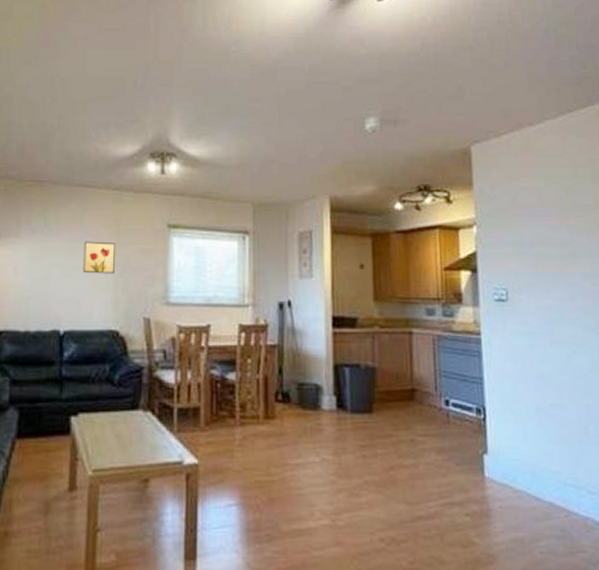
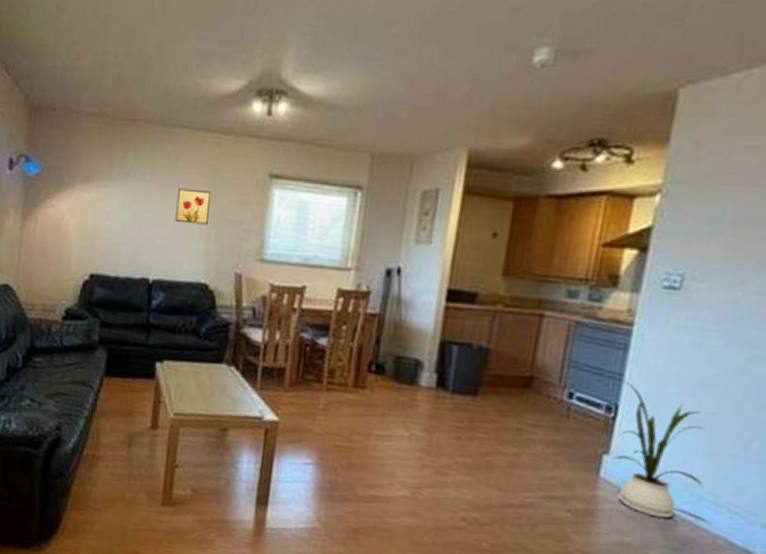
house plant: none [480,382,565,509] -> present [614,378,705,519]

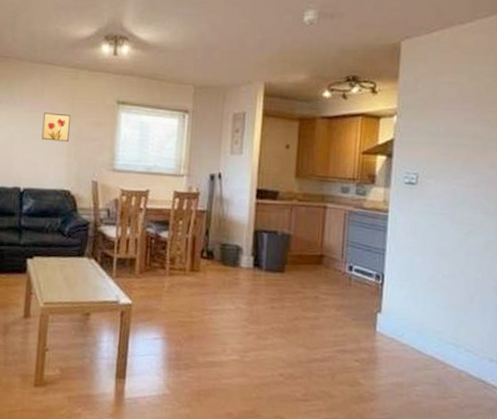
house plant: present [614,378,705,519] -> none [382,253,447,361]

